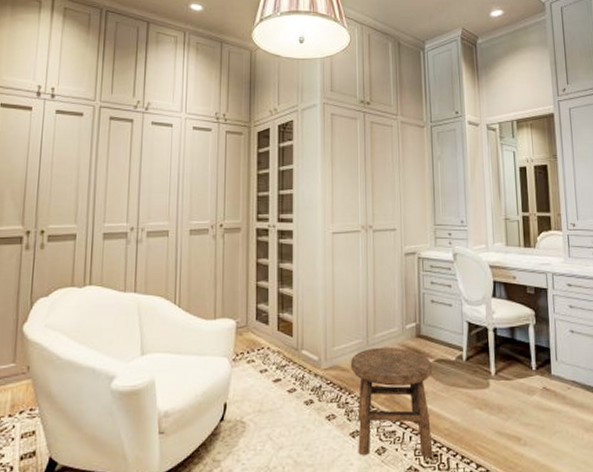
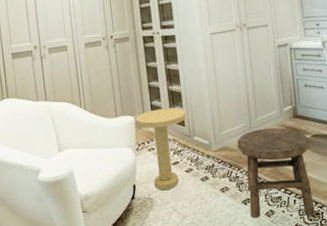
side table: none [236,313,295,413] -> present [135,107,186,191]

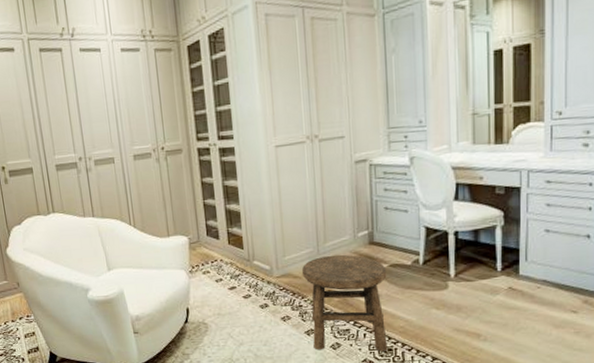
side table: present [135,107,186,191] -> none [189,228,245,316]

